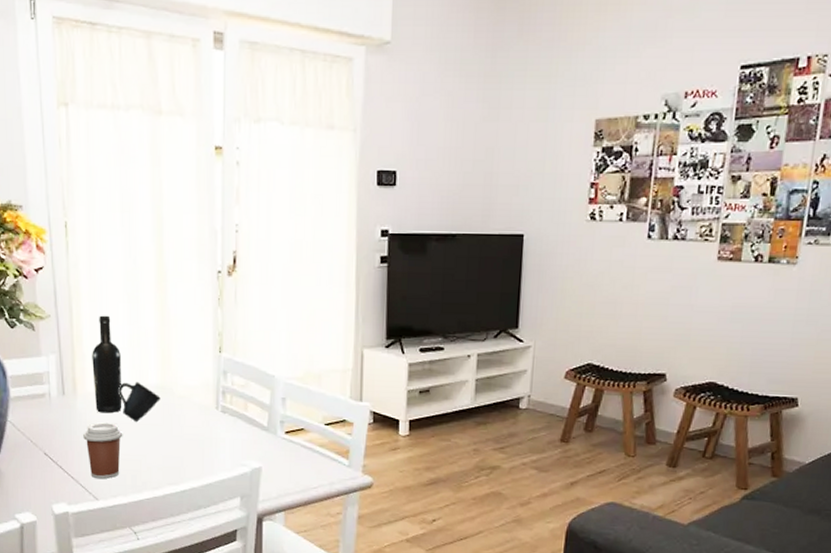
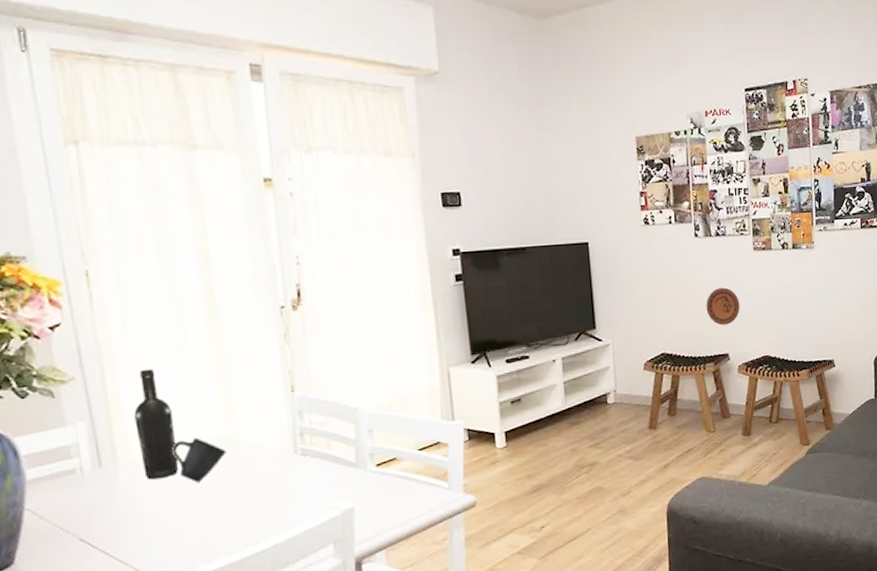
coffee cup: present [83,422,123,479] -> none [131,488,183,557]
decorative plate: none [647,299,690,342] -> present [706,287,740,326]

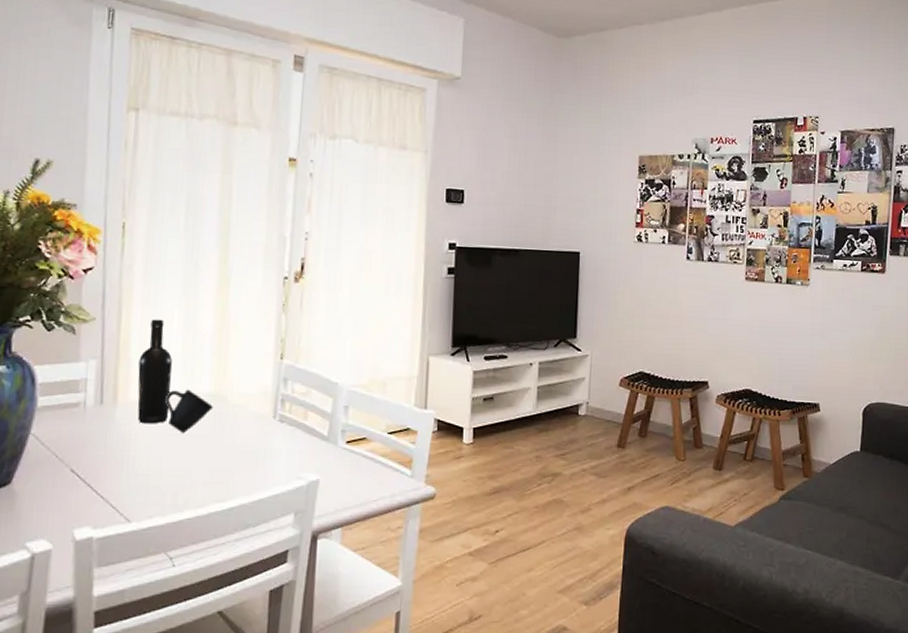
decorative plate: present [706,287,740,326] -> none [690,313,725,352]

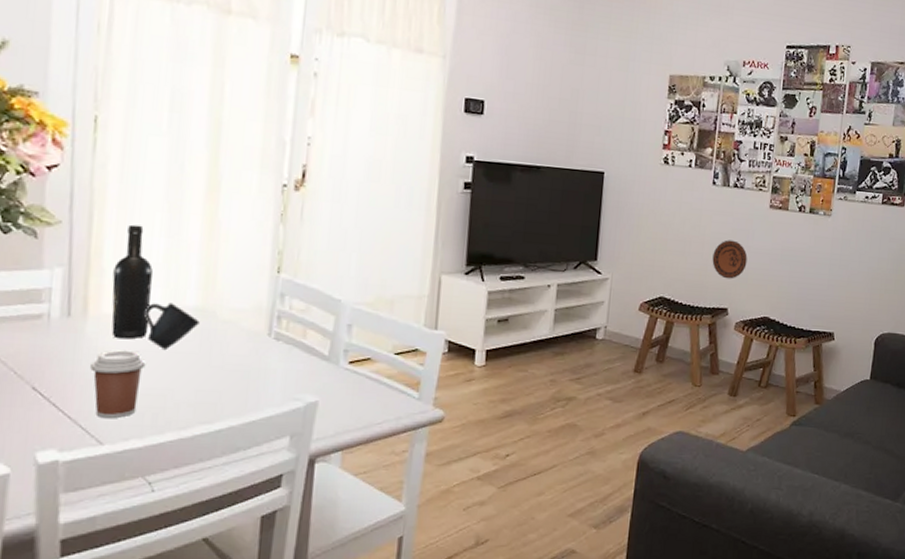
coffee cup: none [120,434,167,498] -> present [90,350,146,419]
decorative plate: none [690,313,725,352] -> present [712,240,748,279]

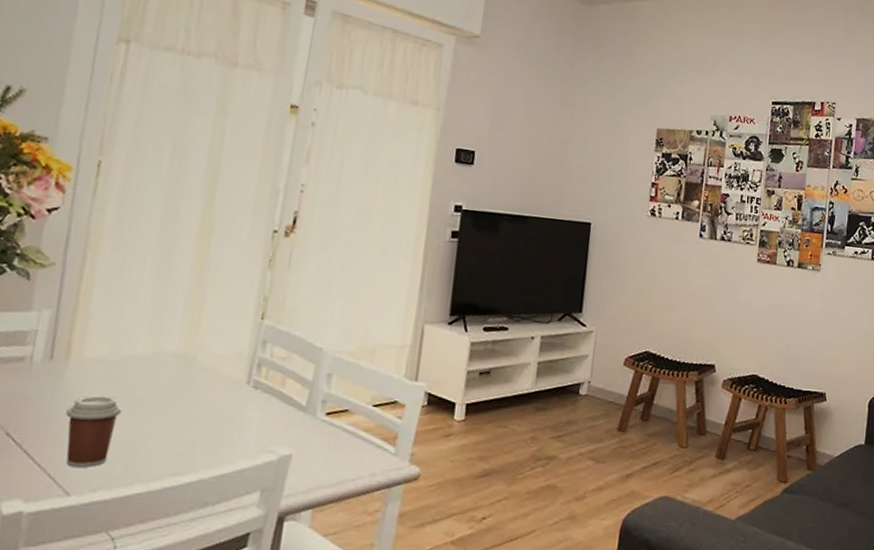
wine bottle: present [111,224,153,340] -> none [91,267,139,385]
mug: present [143,302,200,351] -> none [124,347,180,397]
decorative plate: present [712,240,748,279] -> none [699,293,735,335]

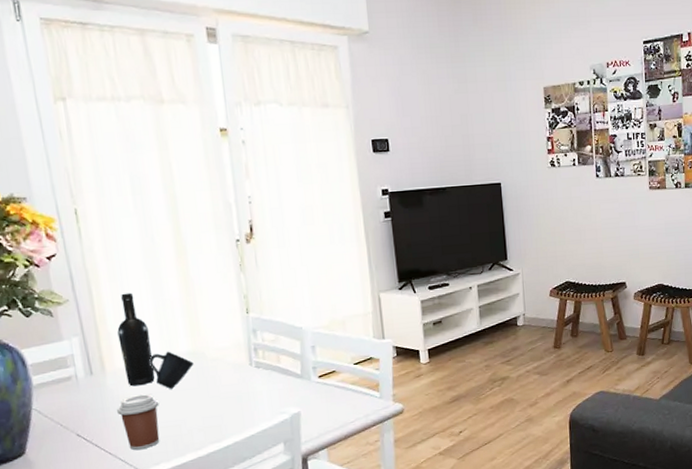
wine bottle: none [91,267,139,385] -> present [117,292,155,387]
mug: none [124,347,180,397] -> present [148,351,194,390]

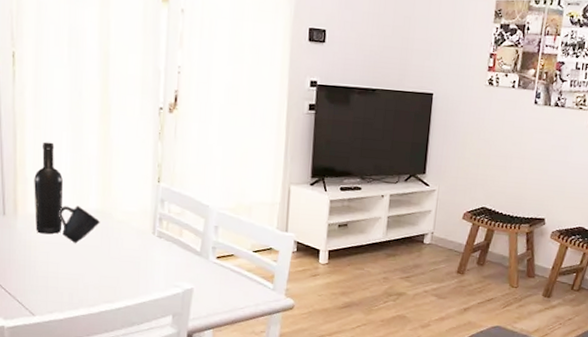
coffee cup: present [117,394,160,451] -> none [22,242,62,296]

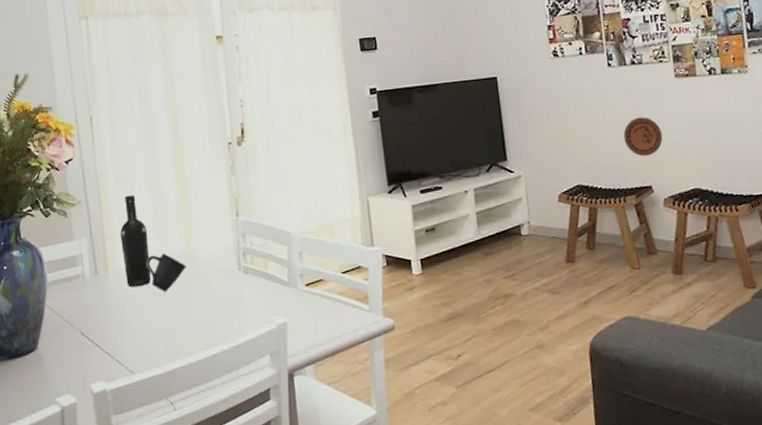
decorative plate: none [531,155,566,192] -> present [623,117,663,157]

